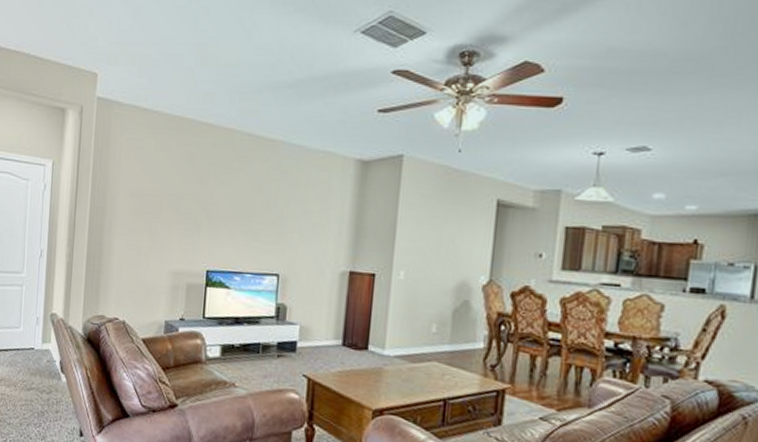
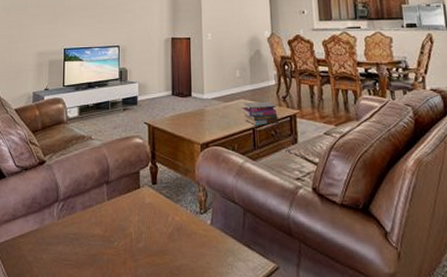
books: none [432,366,481,398] -> present [241,101,278,126]

